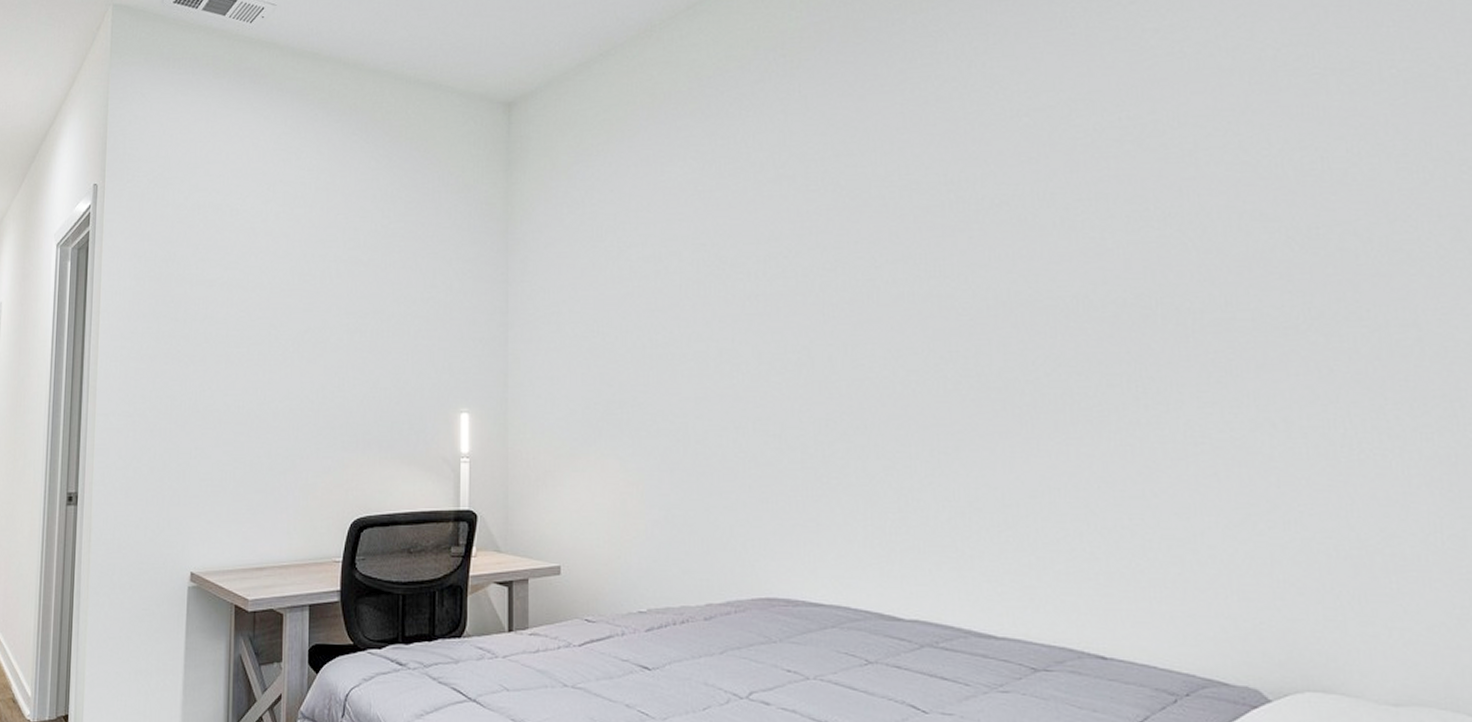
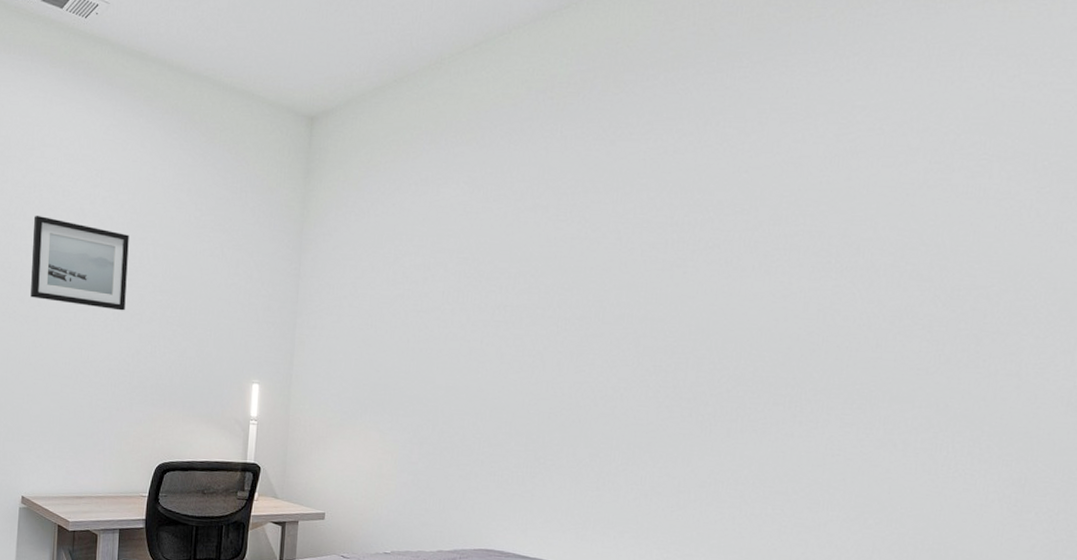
wall art: none [196,239,308,340] -> present [30,215,129,311]

